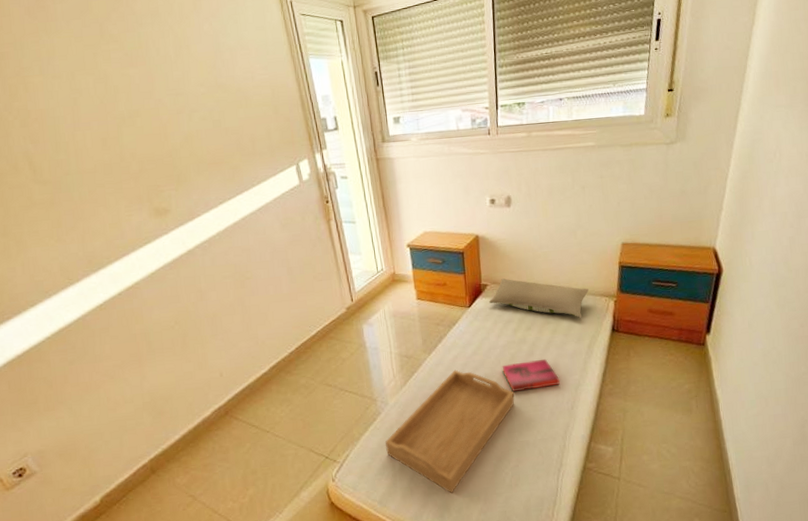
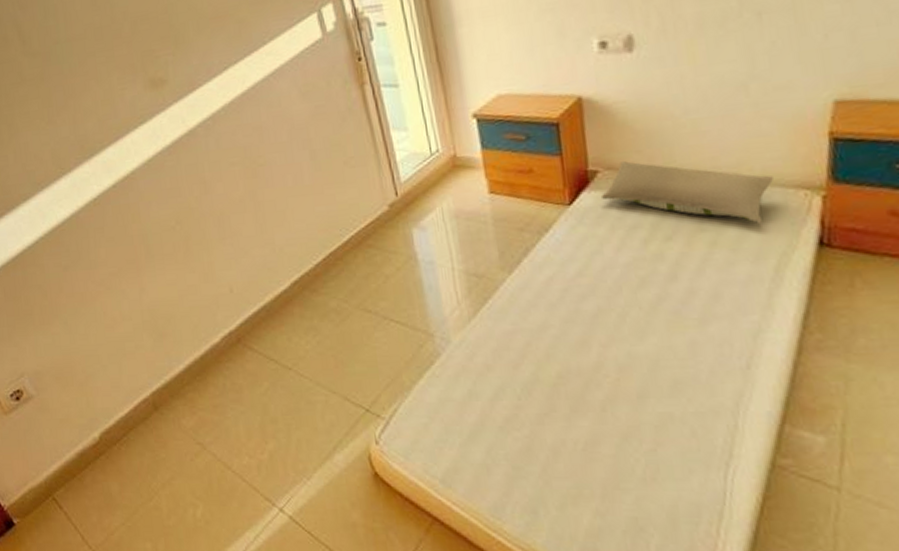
serving tray: present [385,369,515,494] -> none [448,297,648,481]
hardback book: present [502,358,561,392] -> none [625,286,726,336]

